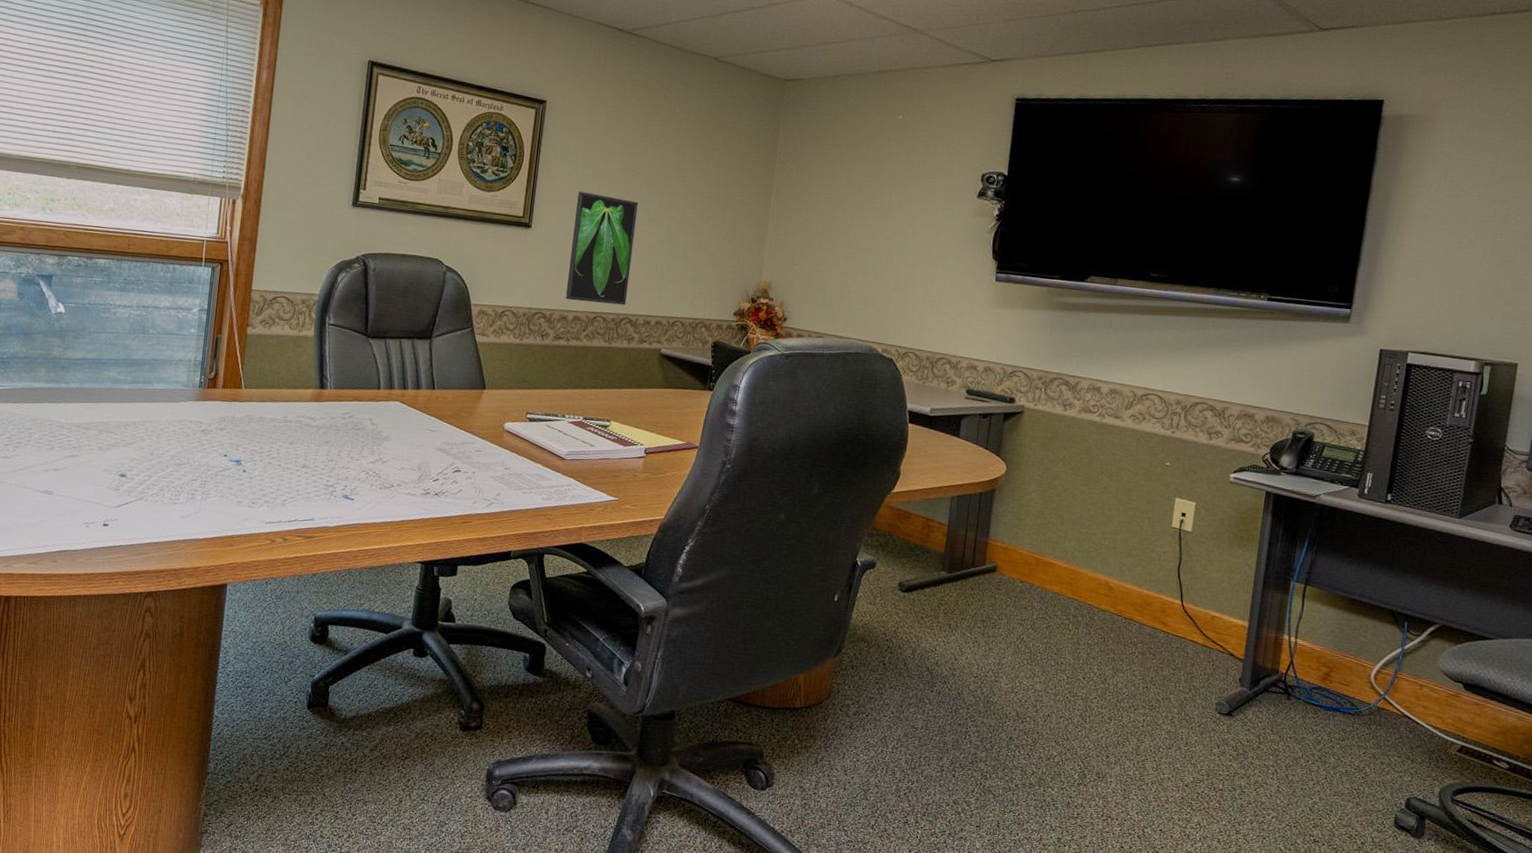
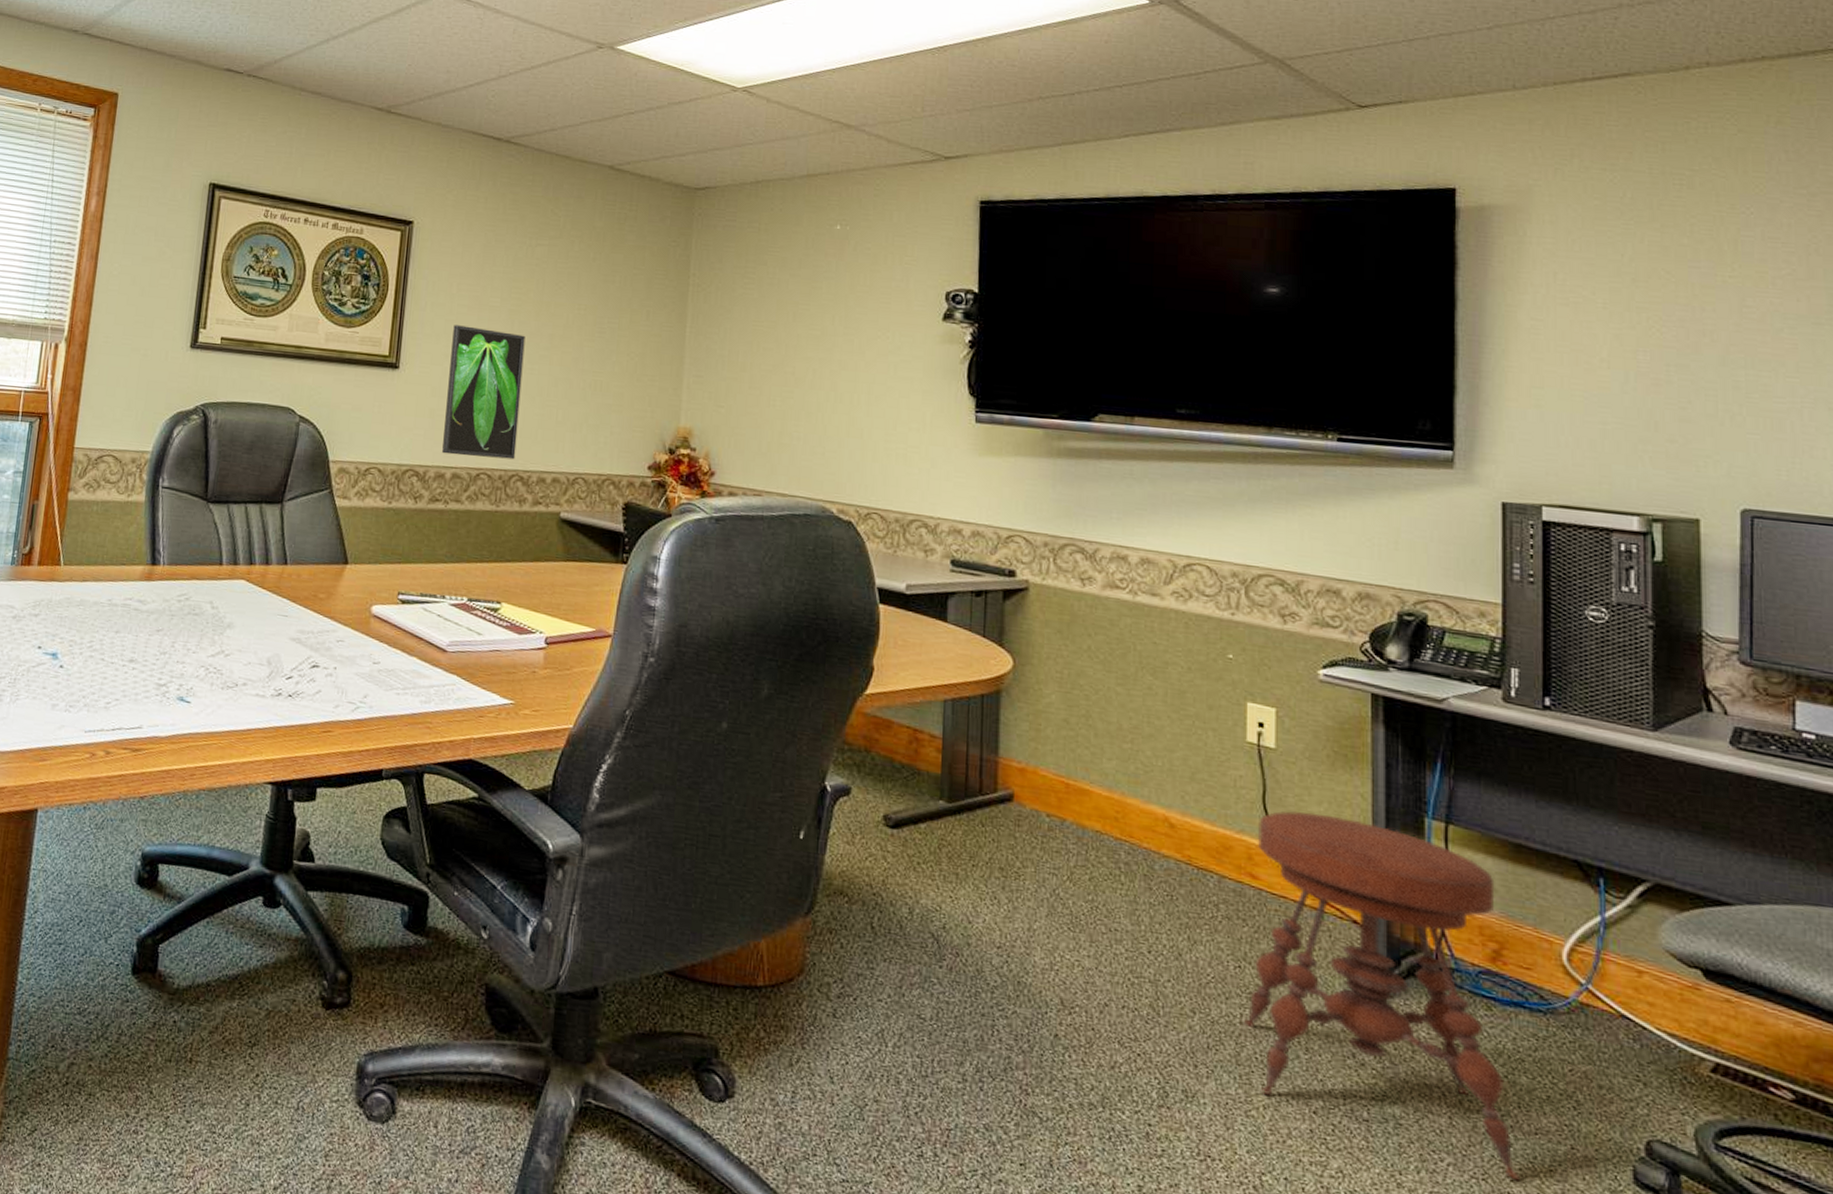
stool: none [1145,576,1333,827] -> present [1244,810,1520,1181]

